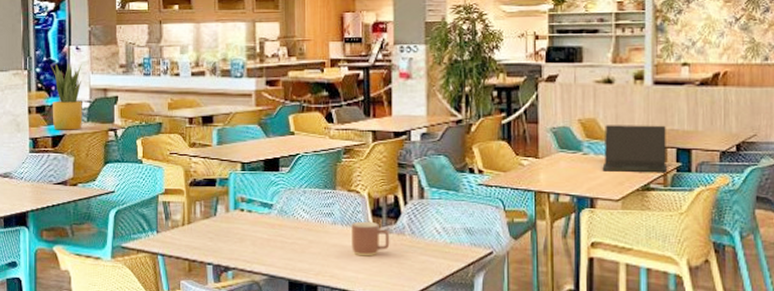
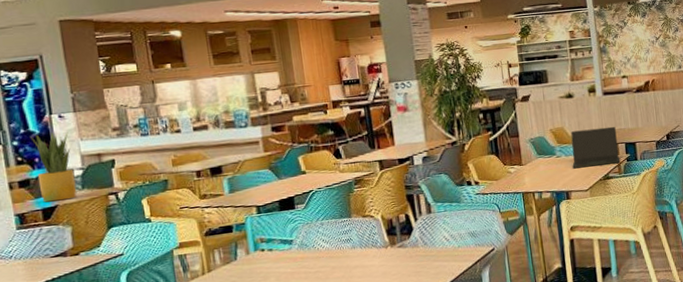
mug: present [351,221,390,257] -> none [369,240,406,273]

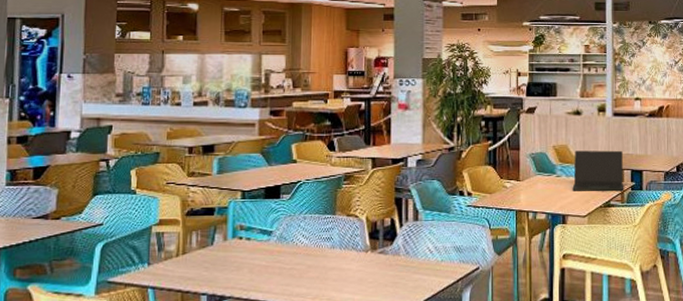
planter: present [30,131,77,203] -> none [35,92,74,161]

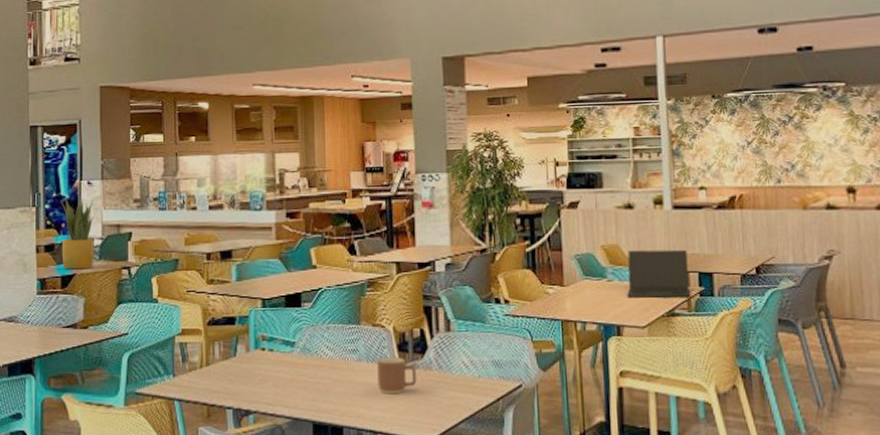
planter: none [35,92,74,161] -> present [60,198,94,270]
mug: none [349,244,386,278] -> present [377,357,417,394]

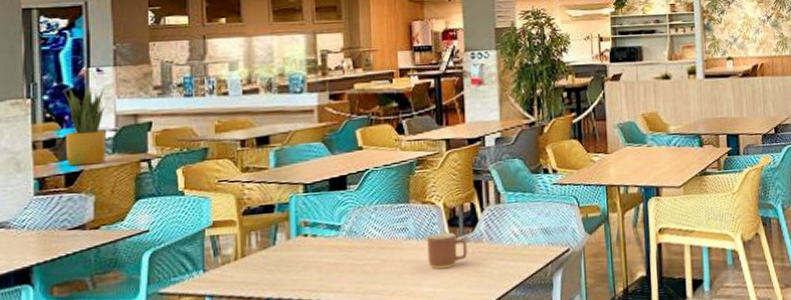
laptop: present [627,249,690,299] -> none [665,114,719,161]

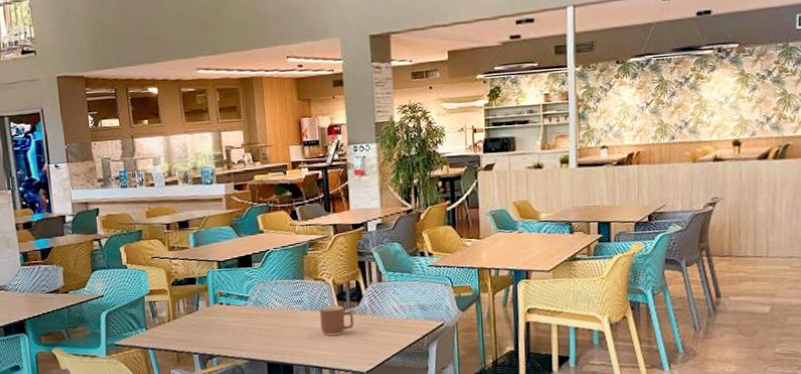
planter: present [63,87,106,166] -> none [32,180,68,244]

